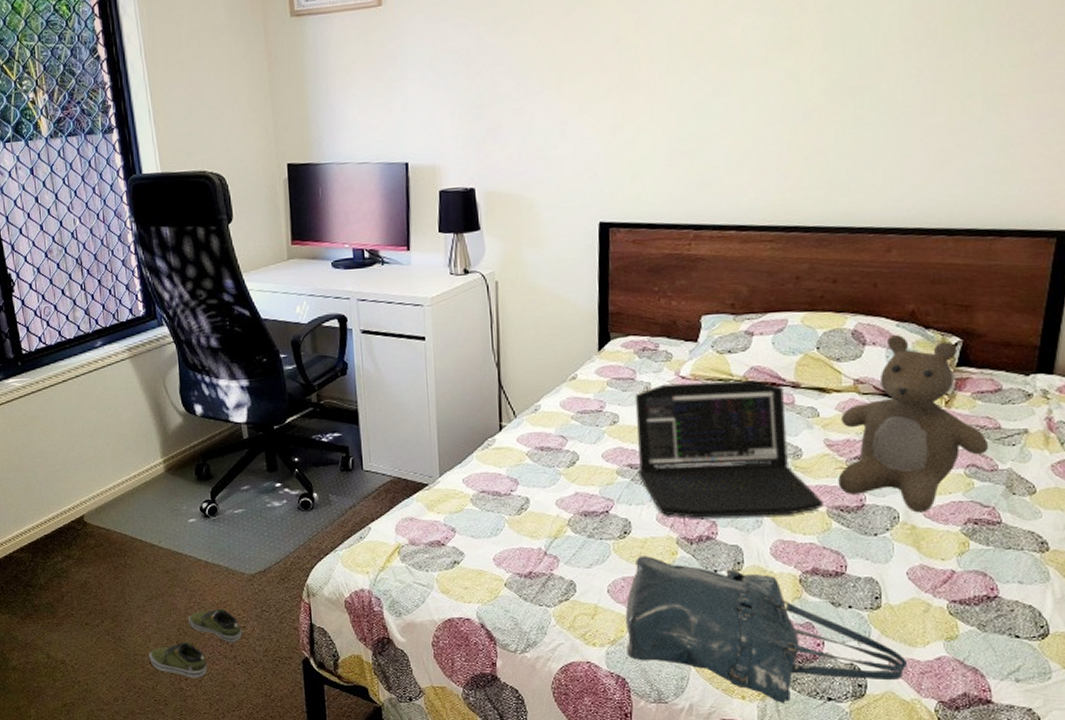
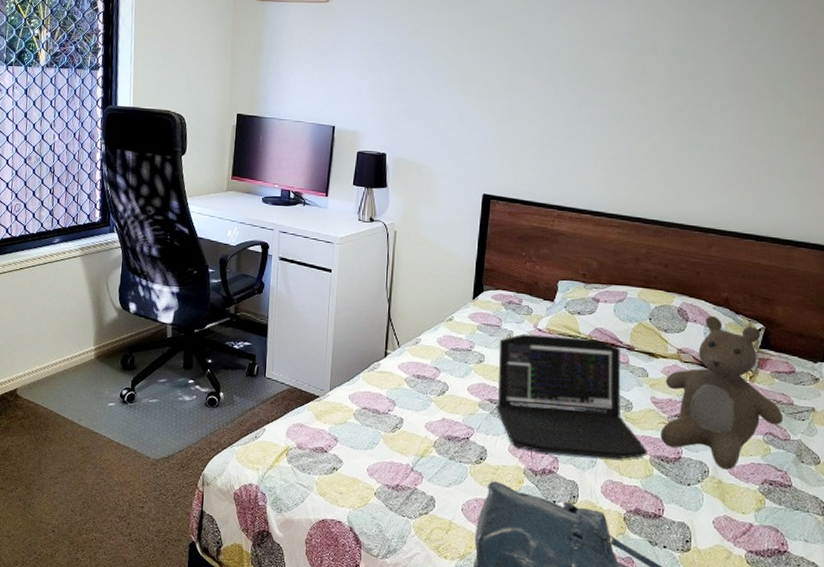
shoe: present [149,608,242,679] -> none [53,487,140,551]

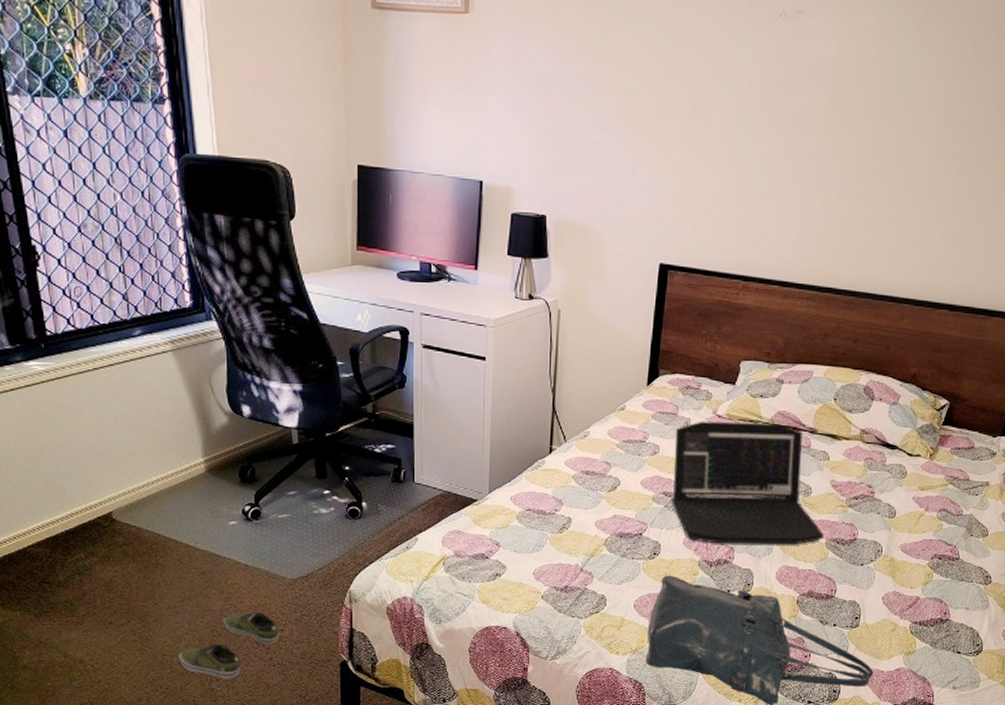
shoe: none [53,487,140,551] -> present [178,611,280,679]
teddy bear: present [660,316,784,470] -> none [838,394,959,548]

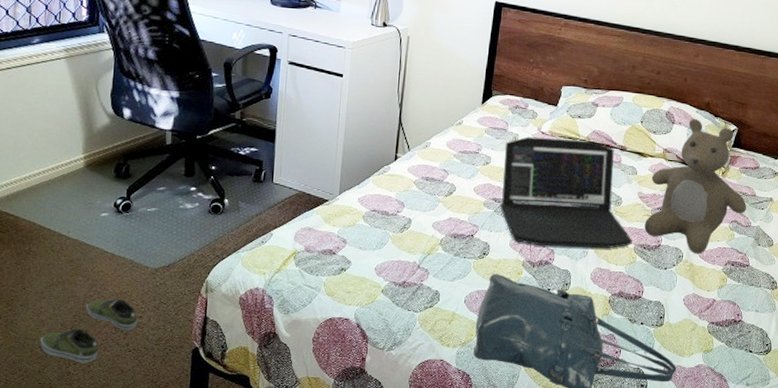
teddy bear: none [838,394,959,548] -> present [644,119,747,254]

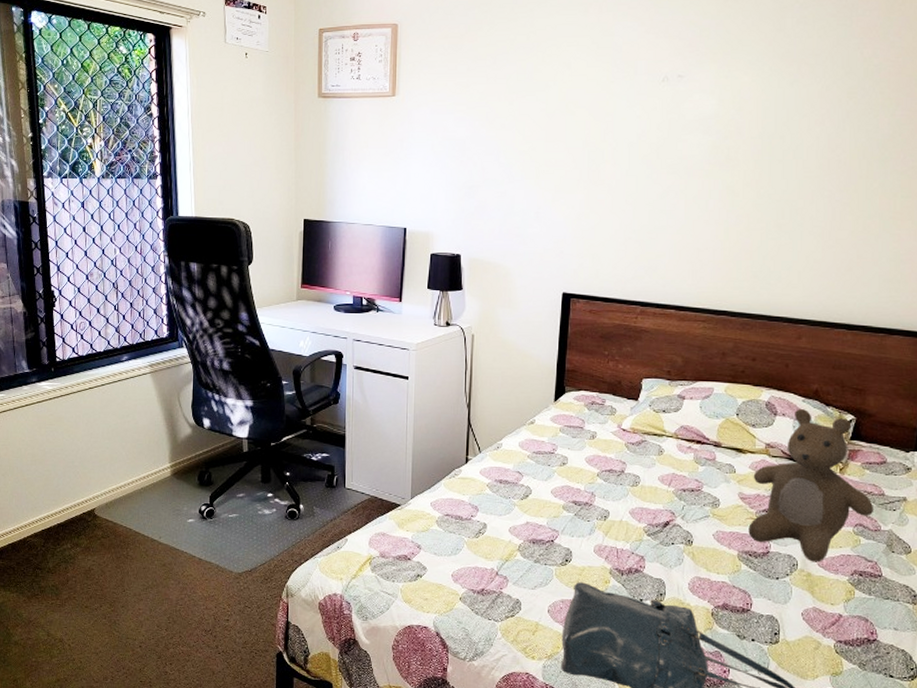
shoe: present [40,298,138,364] -> none [139,601,225,664]
laptop: present [500,136,632,249] -> none [581,434,735,556]

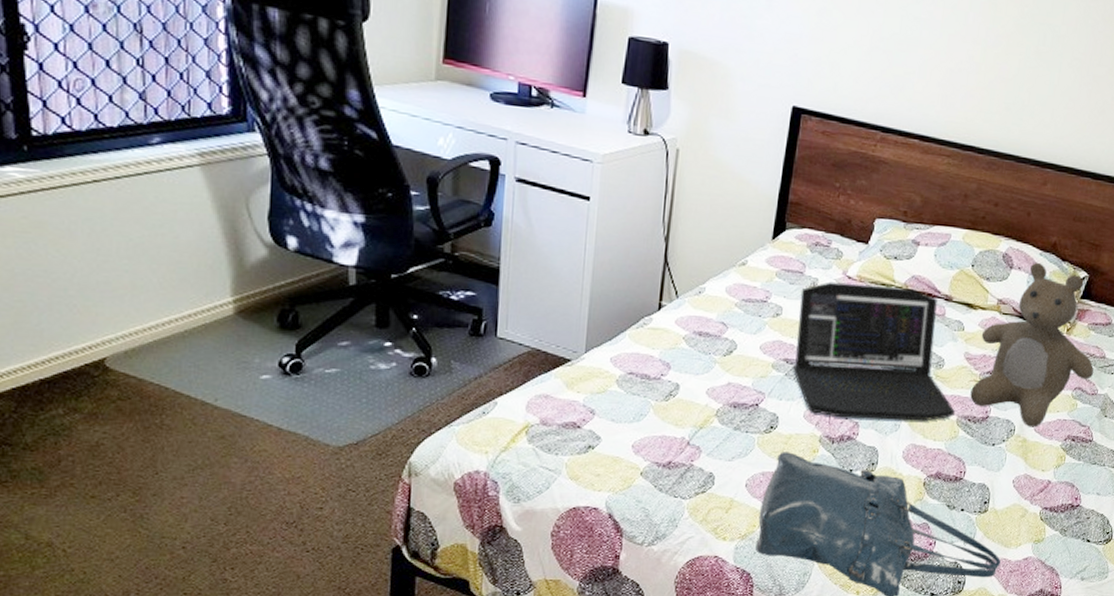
laptop: none [581,434,735,556] -> present [793,281,955,422]

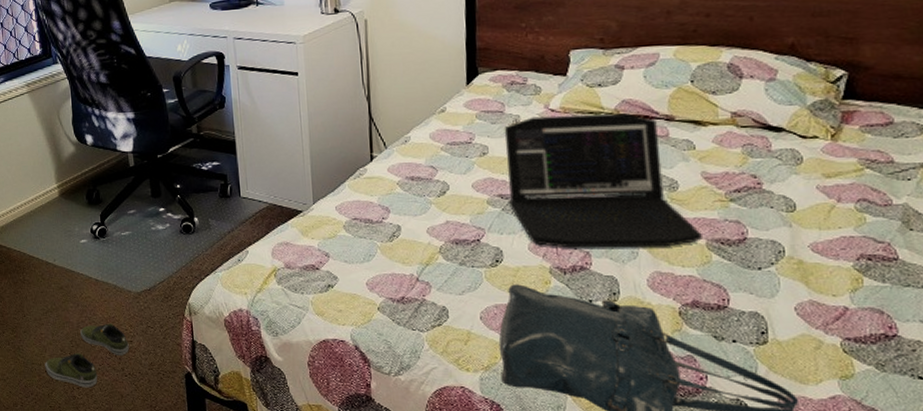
shoe: none [182,484,317,568] -> present [45,323,129,388]
teddy bear: present [970,263,1094,428] -> none [717,68,882,247]

